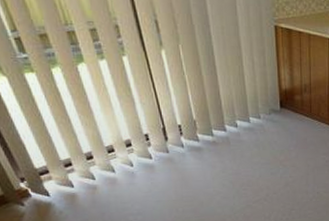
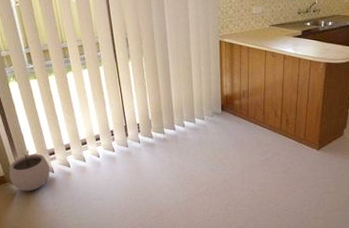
plant pot: none [10,161,69,212] -> present [9,149,50,191]

